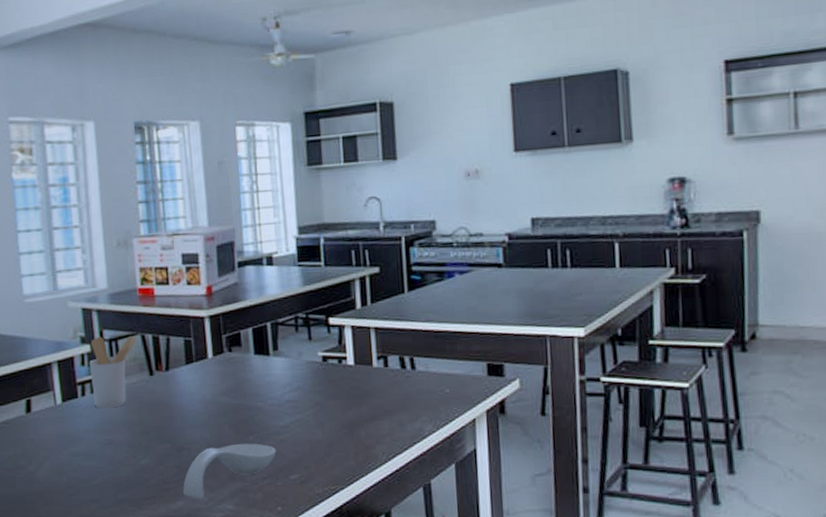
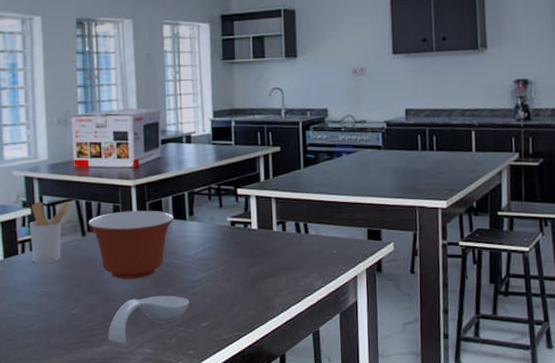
mixing bowl: none [155,345,256,425] -> present [87,210,175,279]

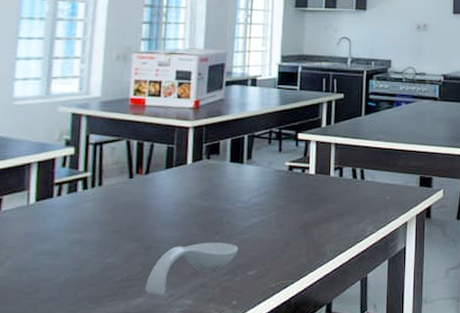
utensil holder: present [29,201,73,264] -> none [69,140,123,208]
mixing bowl: present [87,210,175,279] -> none [137,153,231,225]

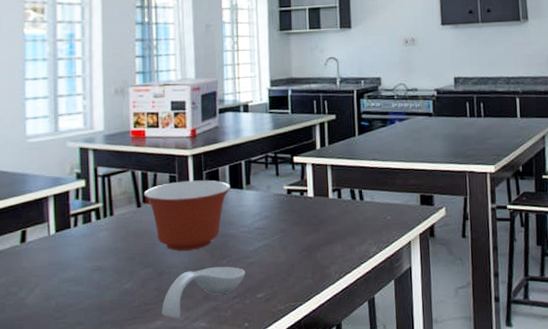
mixing bowl: none [137,153,231,225] -> present [143,180,231,251]

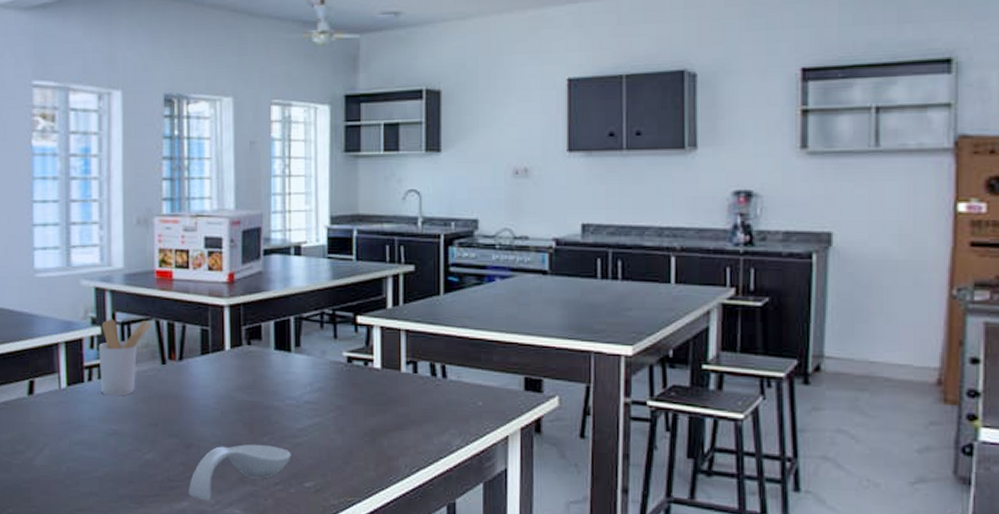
utensil holder: none [82,172,128,238] -> present [98,319,152,396]
mixing bowl: present [143,180,231,251] -> none [169,336,276,422]

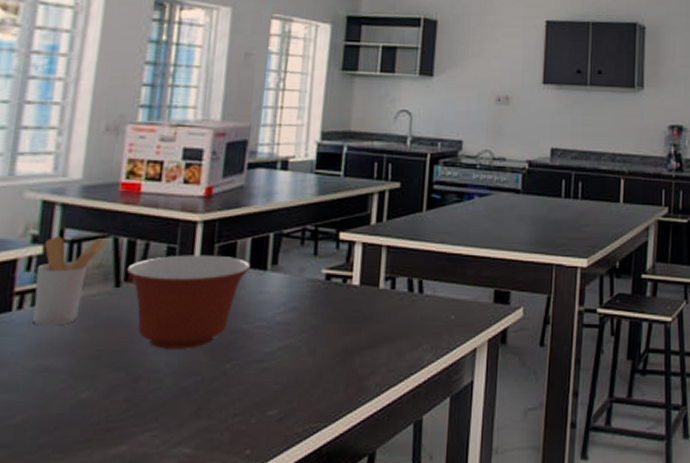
mixing bowl: none [169,336,276,422] -> present [126,255,251,349]
spoon rest: present [189,444,291,501] -> none [130,372,256,442]

